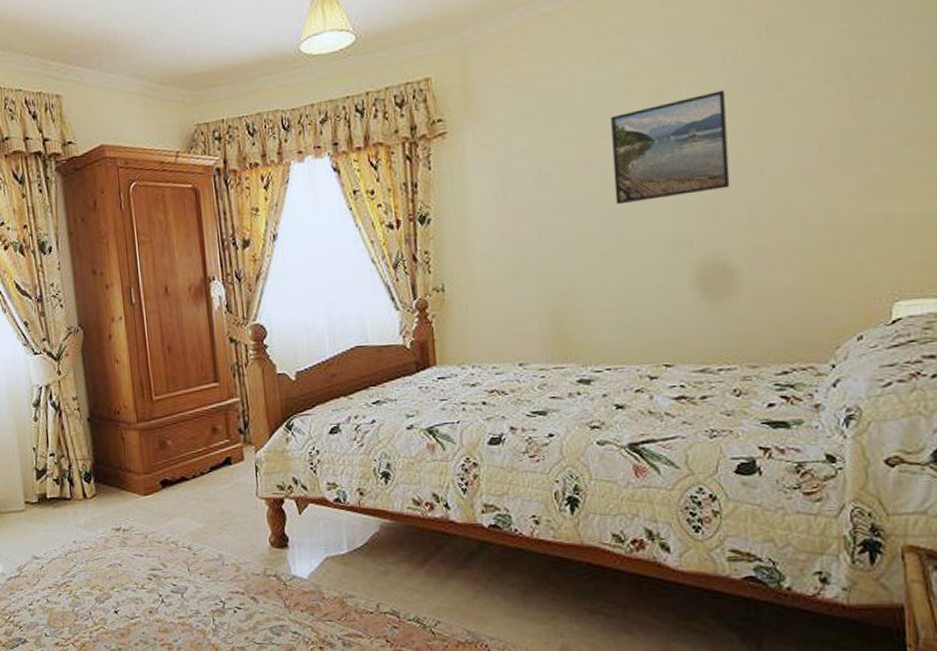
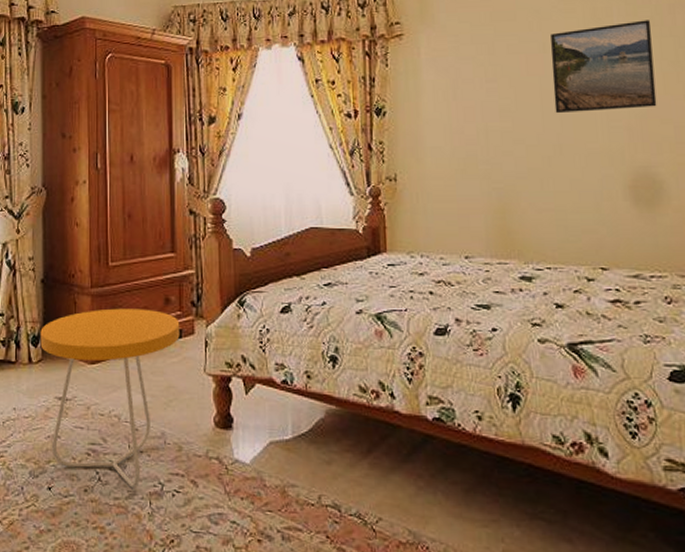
side table: none [92,439,230,607] -> present [40,308,180,488]

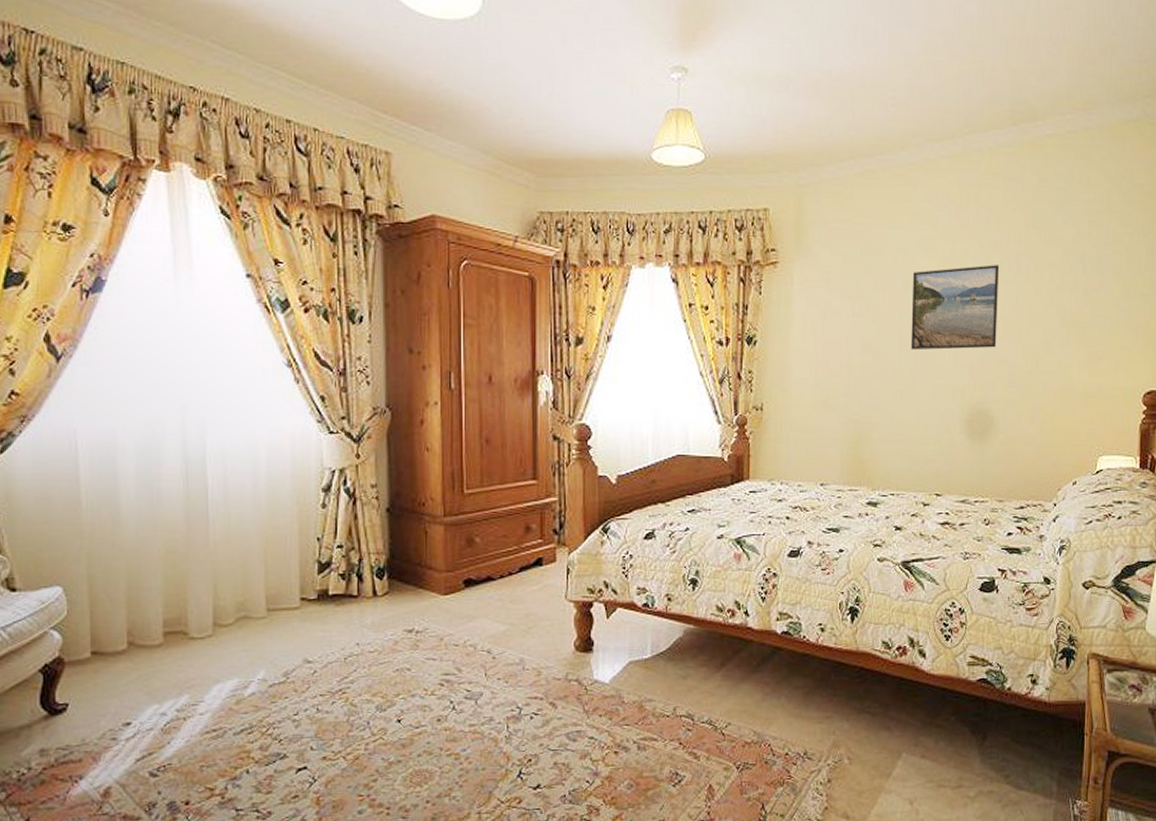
side table: present [40,308,180,488] -> none [386,537,541,714]

